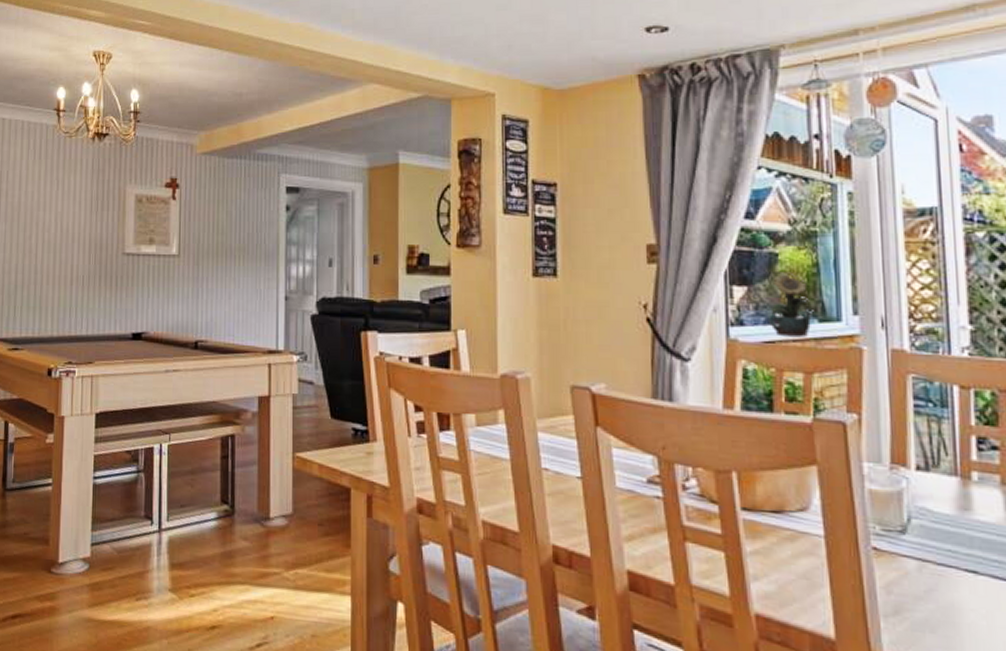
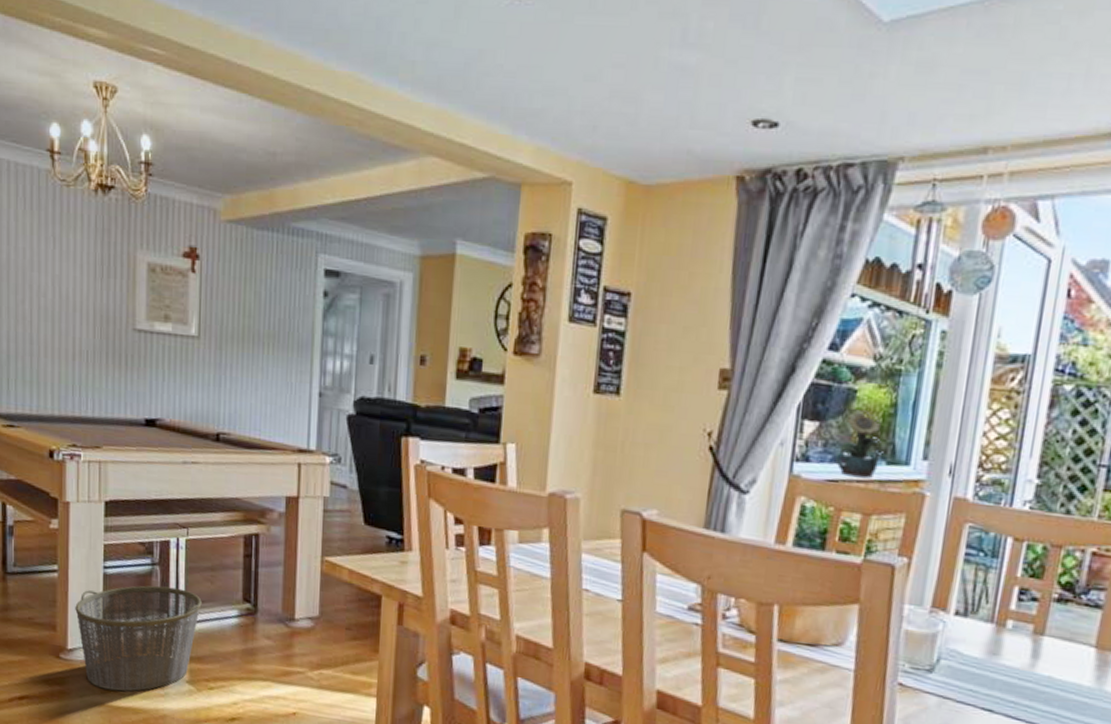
basket: none [67,492,183,605] -> present [75,585,202,692]

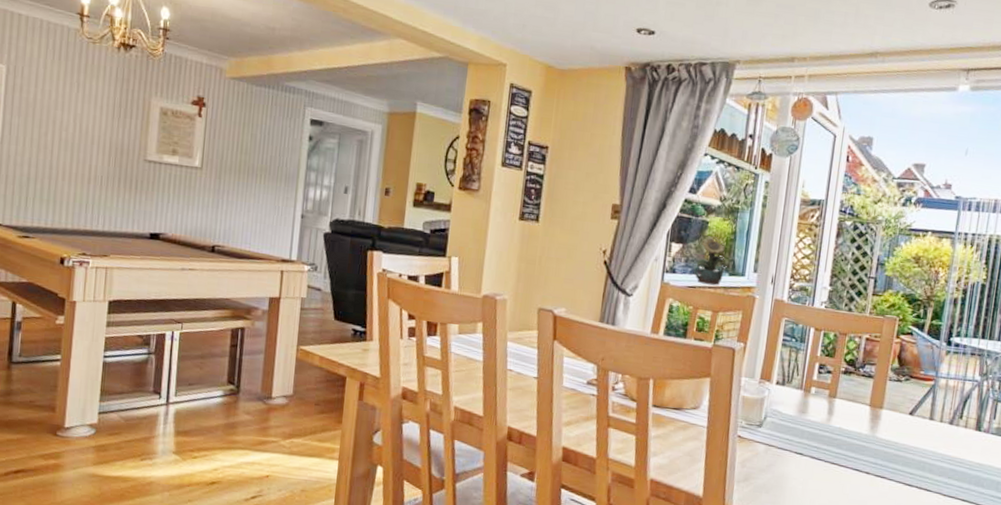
basket: present [75,585,202,692] -> none [74,371,191,463]

